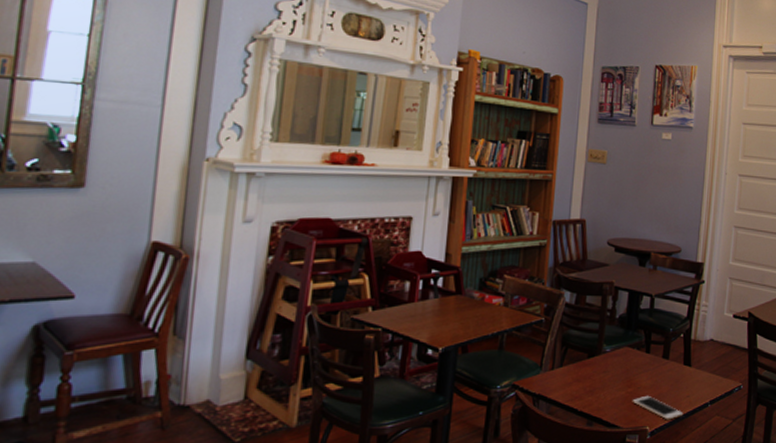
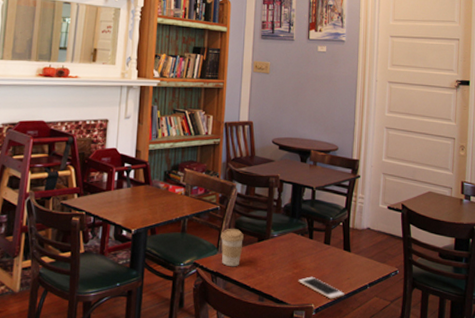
coffee cup: none [545,344,572,388] -> present [221,229,244,267]

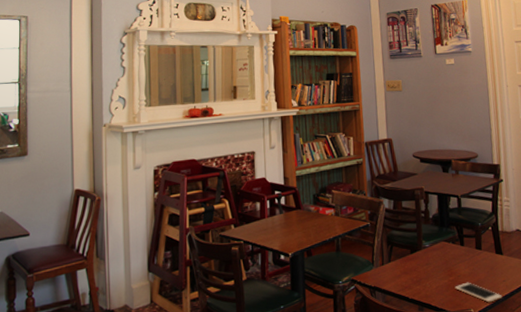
coffee cup: present [221,229,244,267] -> none [374,243,397,280]

